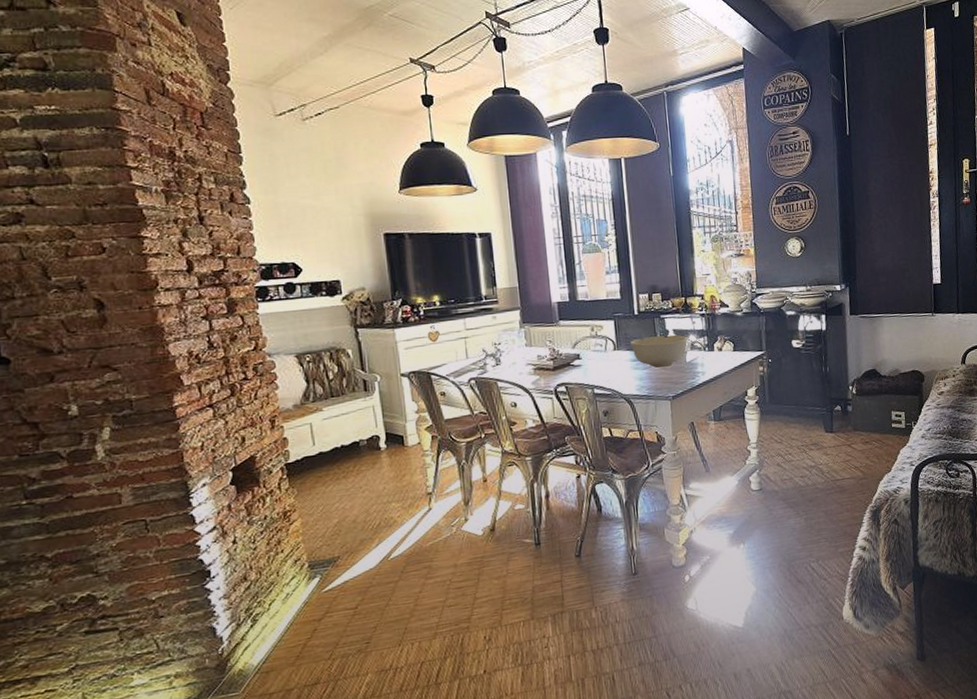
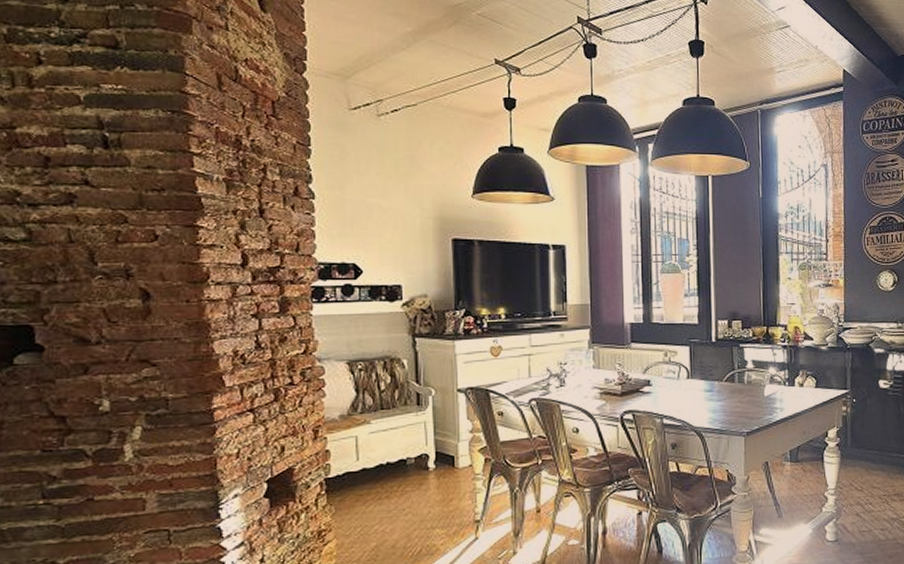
bowl: present [630,334,687,369] -> none [705,366,767,401]

